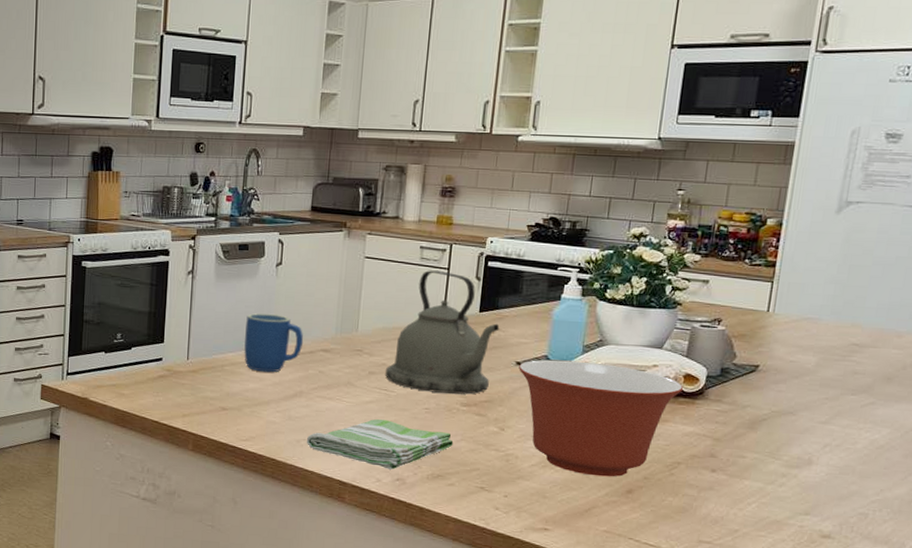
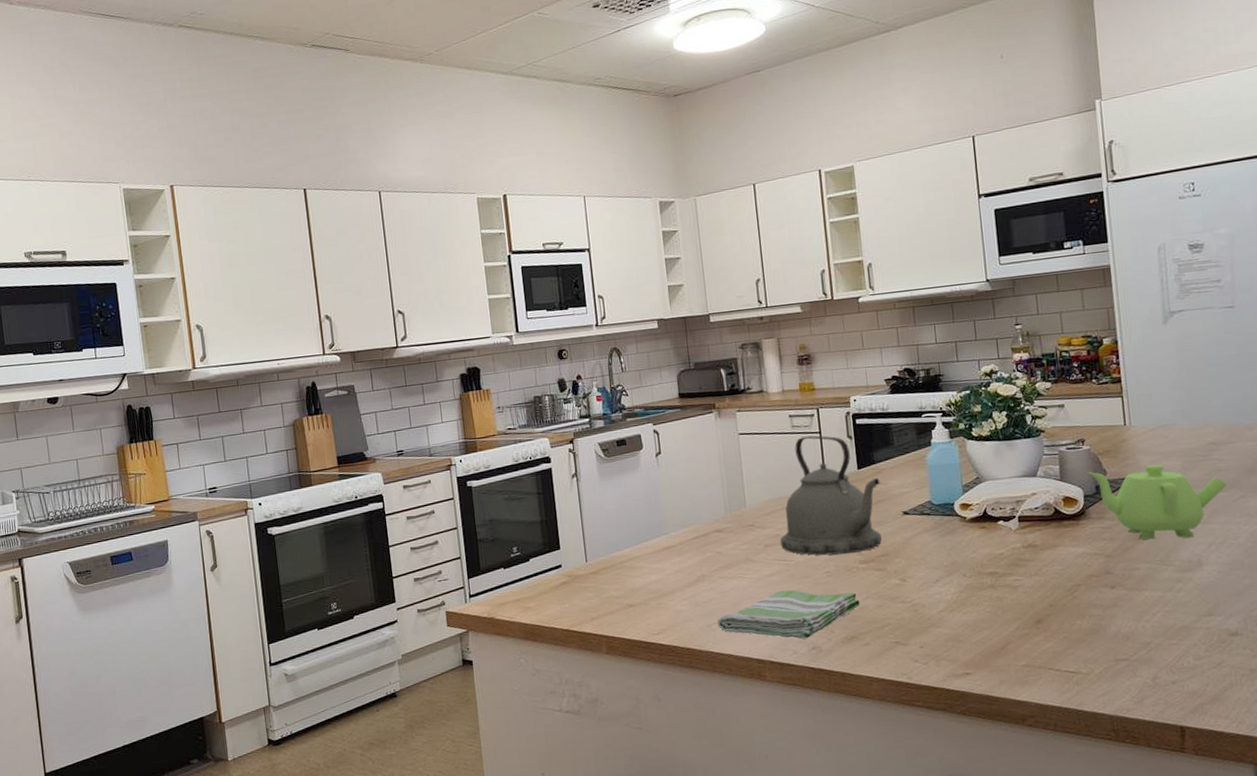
mug: present [244,313,304,373] -> none [636,503,696,563]
mixing bowl: present [519,359,684,477] -> none [906,499,1066,612]
teapot: none [715,353,859,435] -> present [1087,464,1227,540]

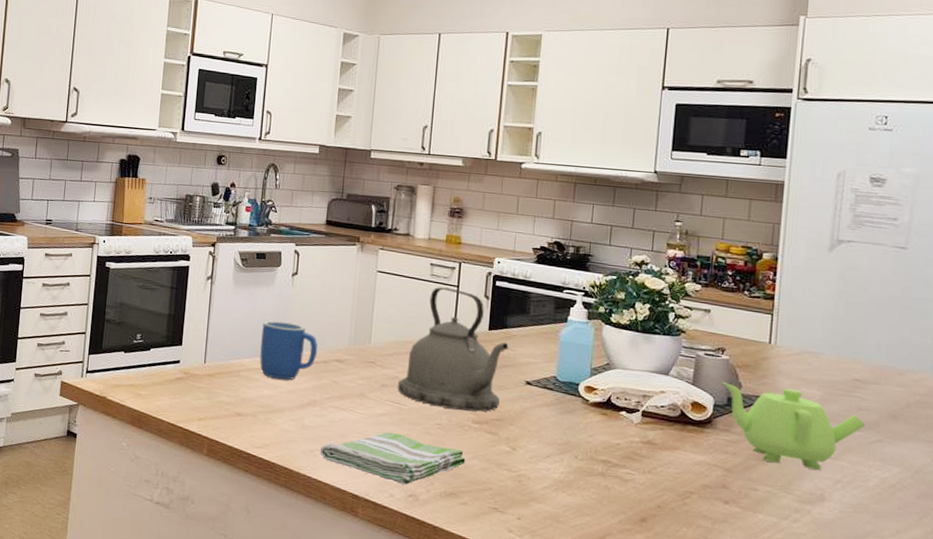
mug: none [636,503,696,563] -> present [259,320,318,380]

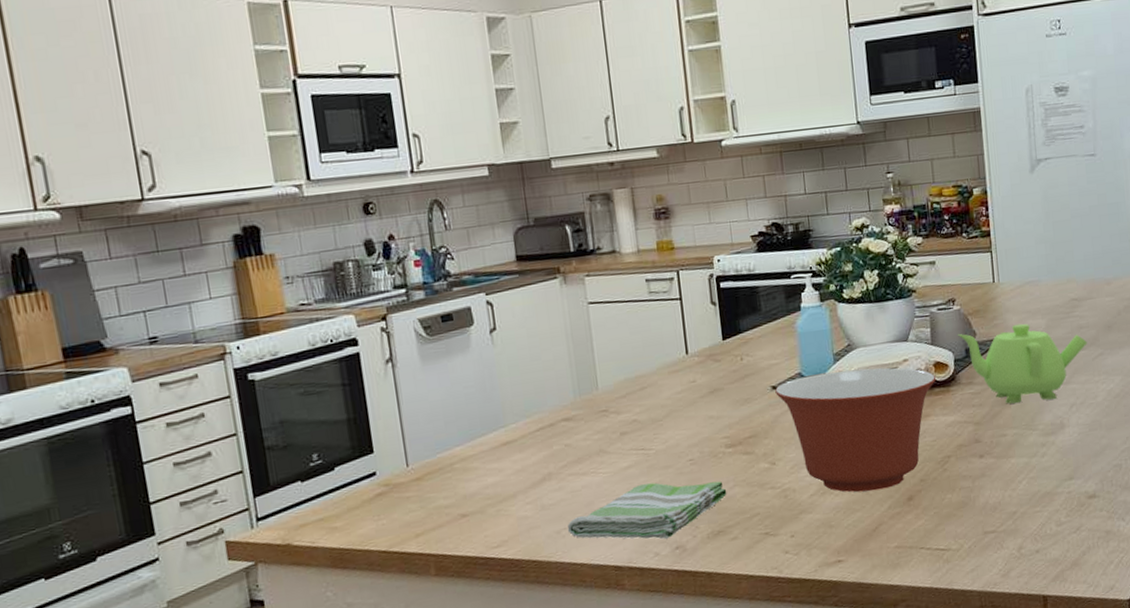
mug: present [259,320,318,380] -> none [467,389,541,462]
kettle: present [397,287,509,412] -> none [638,302,750,442]
mixing bowl: none [528,380,692,504] -> present [775,367,937,493]

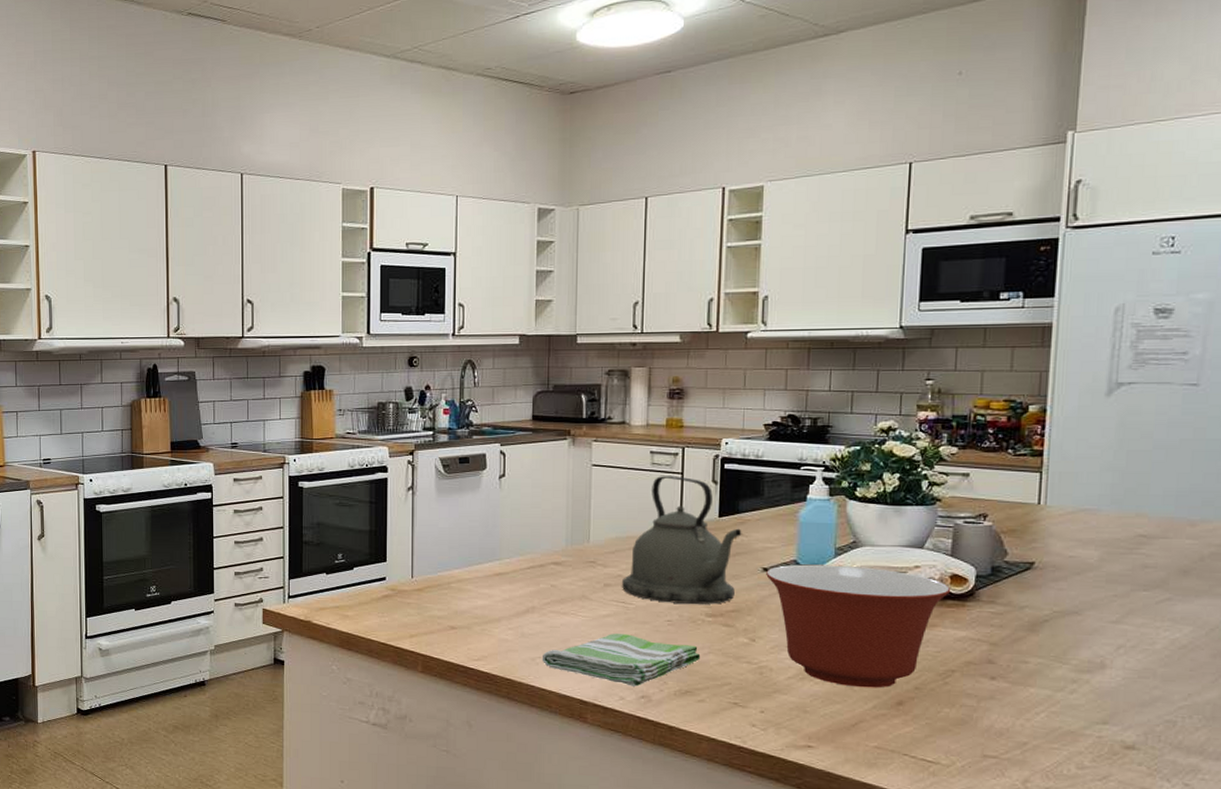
kettle: none [638,302,750,442] -> present [621,476,742,604]
teapot: present [957,323,1087,404] -> none [984,551,1152,636]

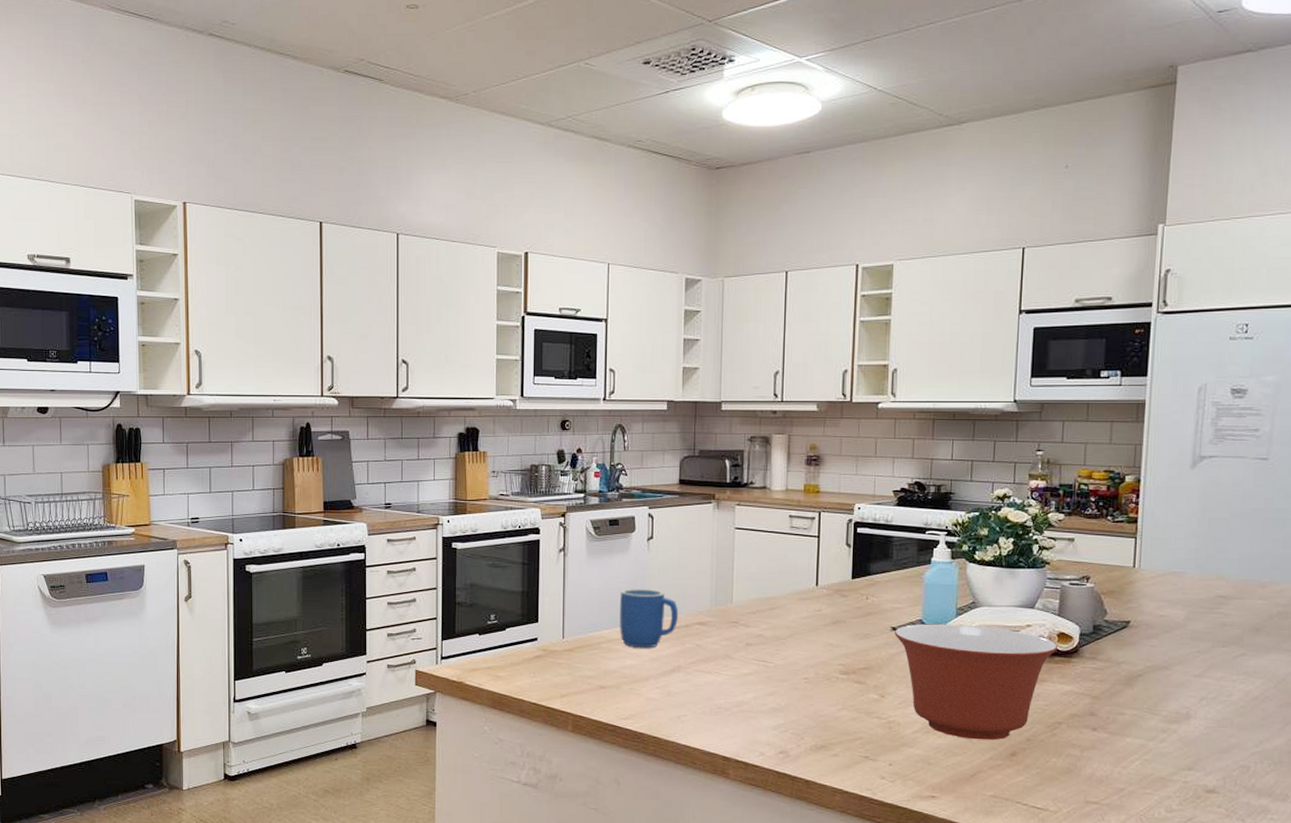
mug: none [471,528,533,588] -> present [620,589,679,648]
dish towel: present [541,634,701,687] -> none [687,691,835,742]
kettle: present [621,476,742,604] -> none [761,539,873,662]

